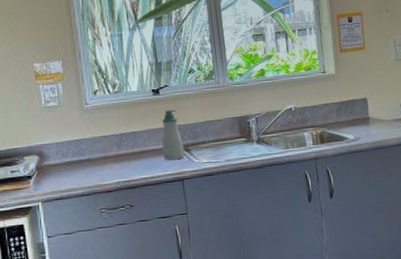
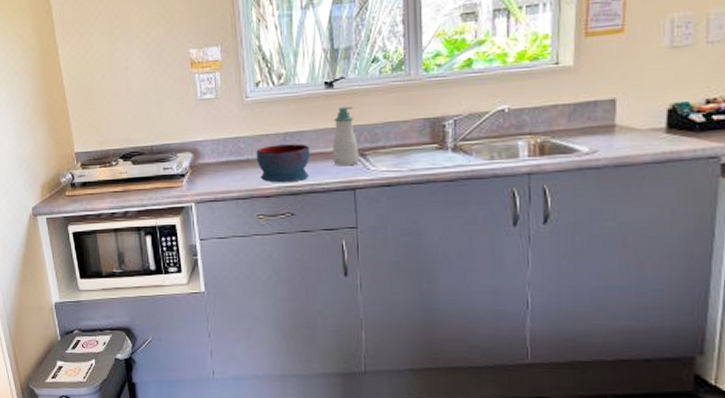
bowl: none [96,142,144,179] -> present [256,144,311,183]

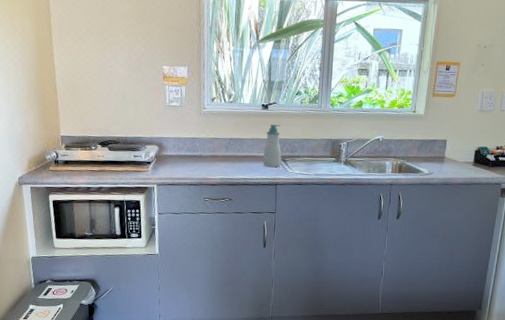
bowl: present [256,144,311,183] -> none [207,146,248,176]

